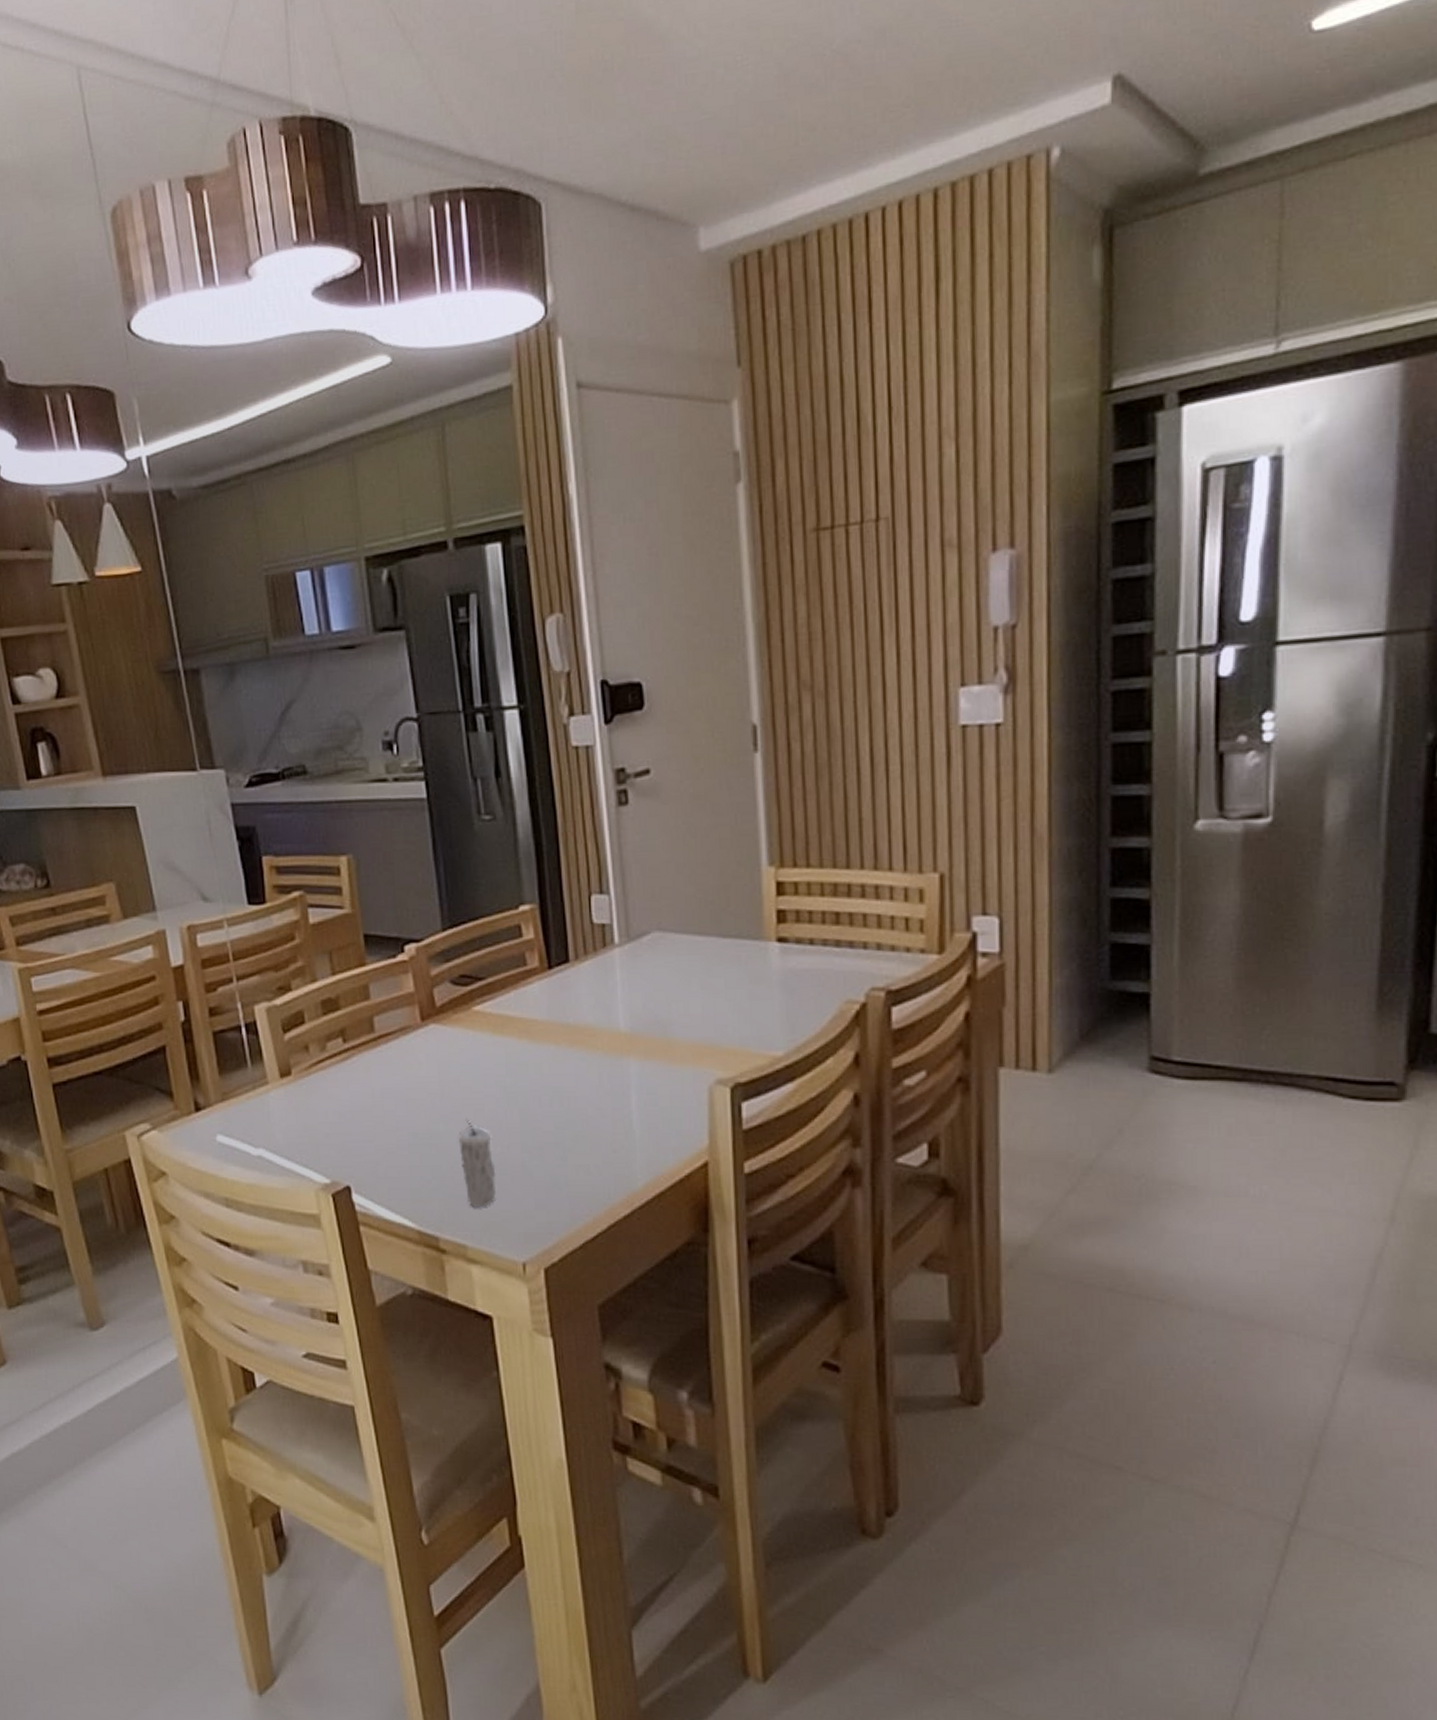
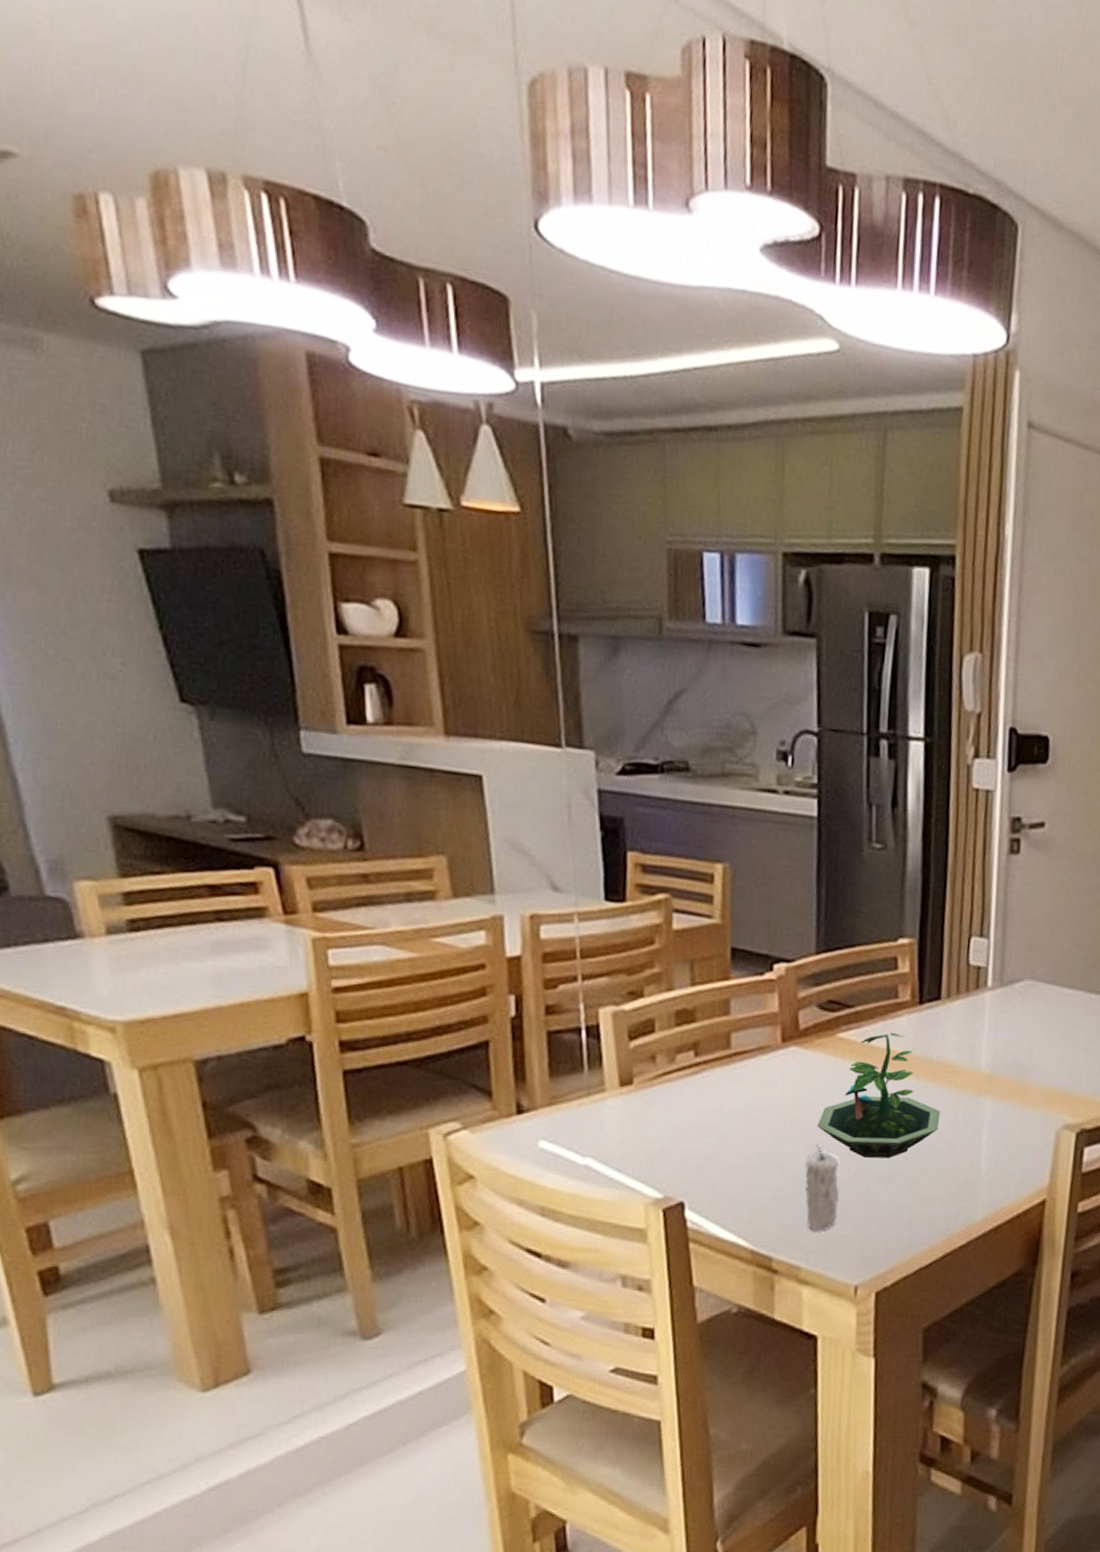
terrarium: none [464,1000,585,1130] -> present [817,1032,941,1159]

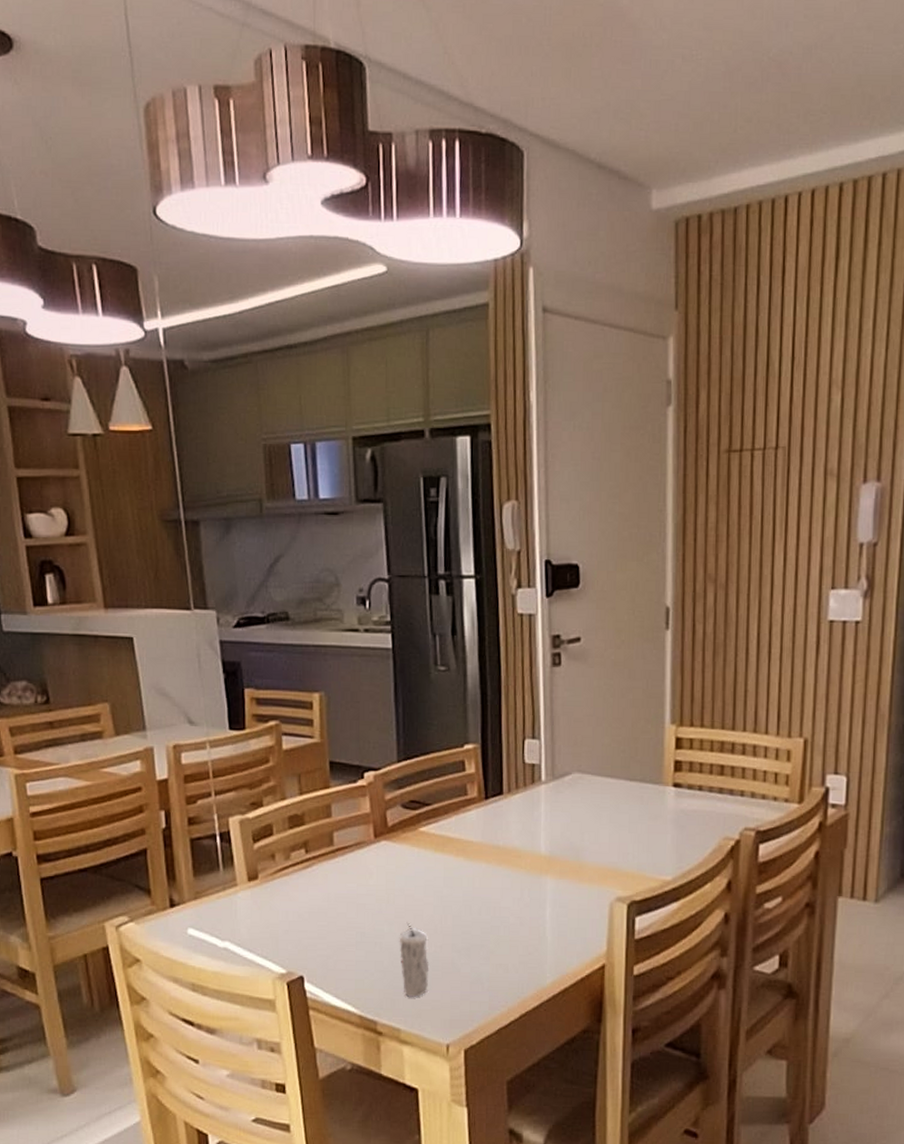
terrarium: present [817,1032,941,1159] -> none [407,824,509,933]

